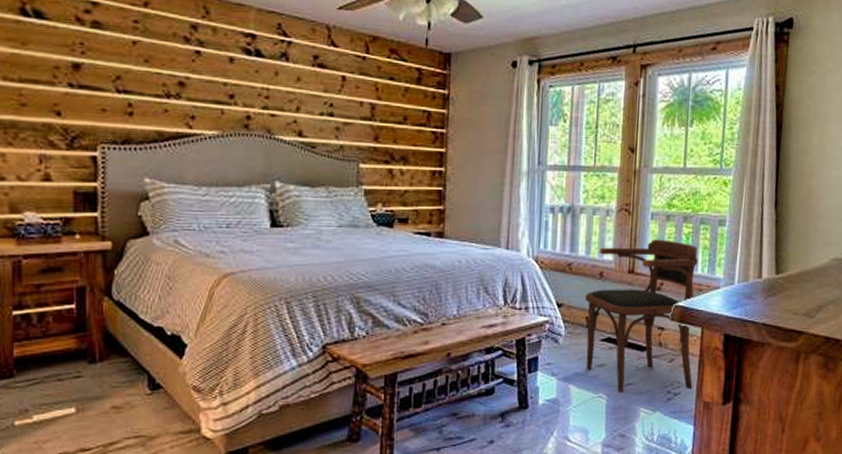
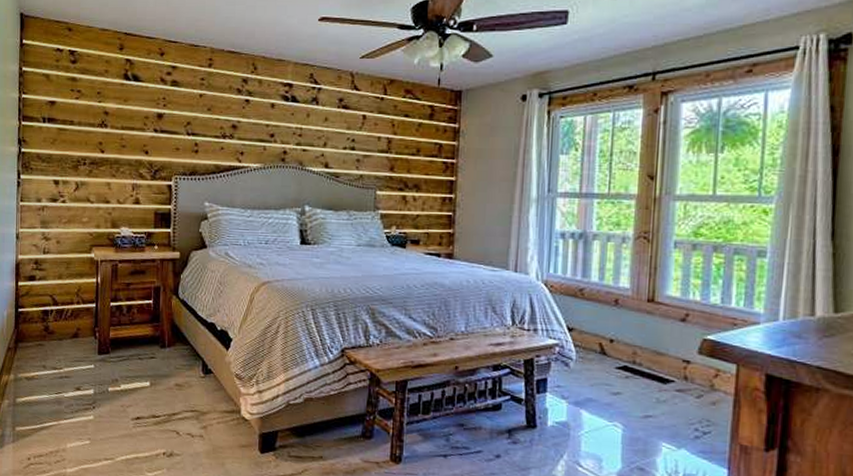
armchair: present [585,239,698,393] -> none [598,268,732,430]

